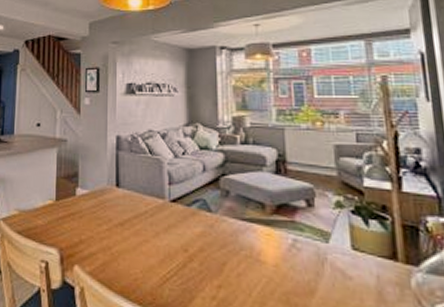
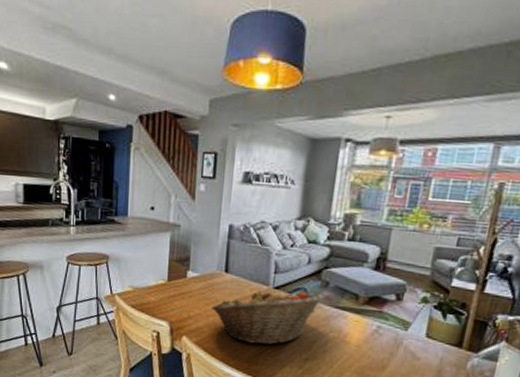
fruit basket: none [104,203,227,270] -> present [211,288,325,345]

